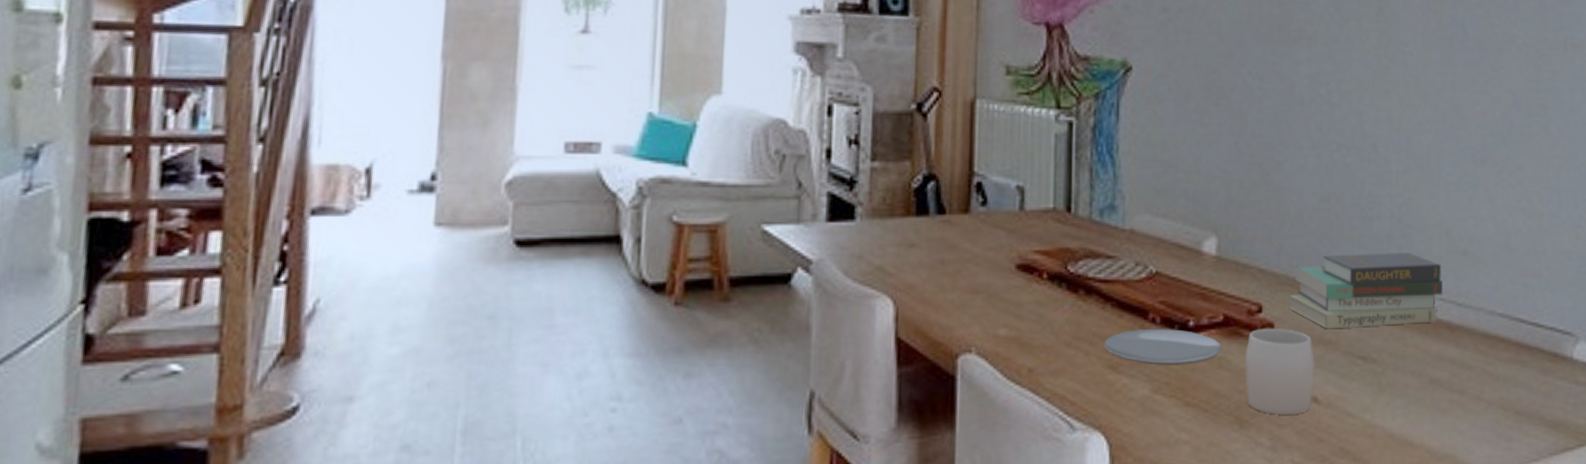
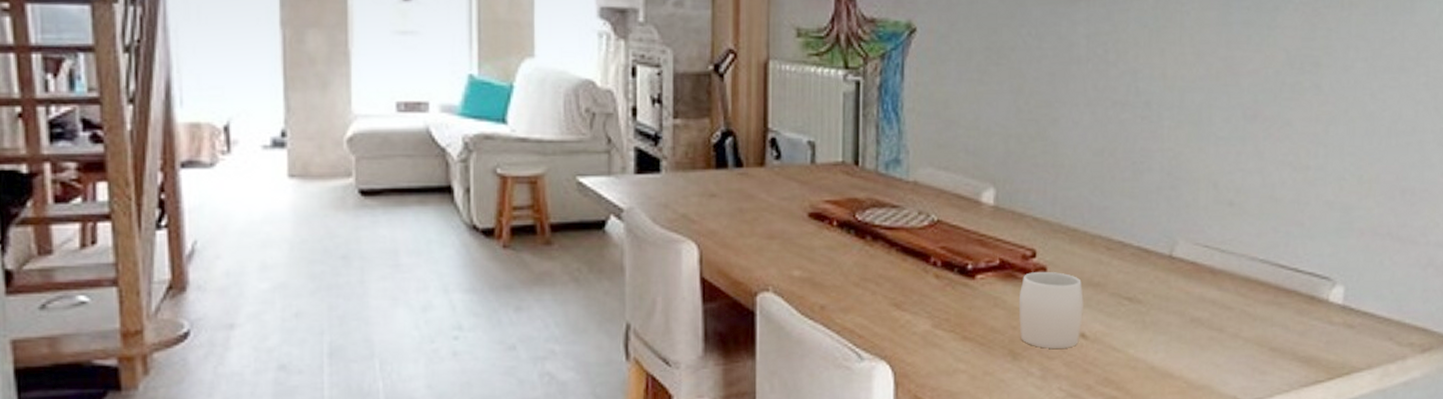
plate: present [1104,329,1222,365] -> none [889,272,998,304]
books: present [1288,253,1443,330] -> none [1061,203,1208,273]

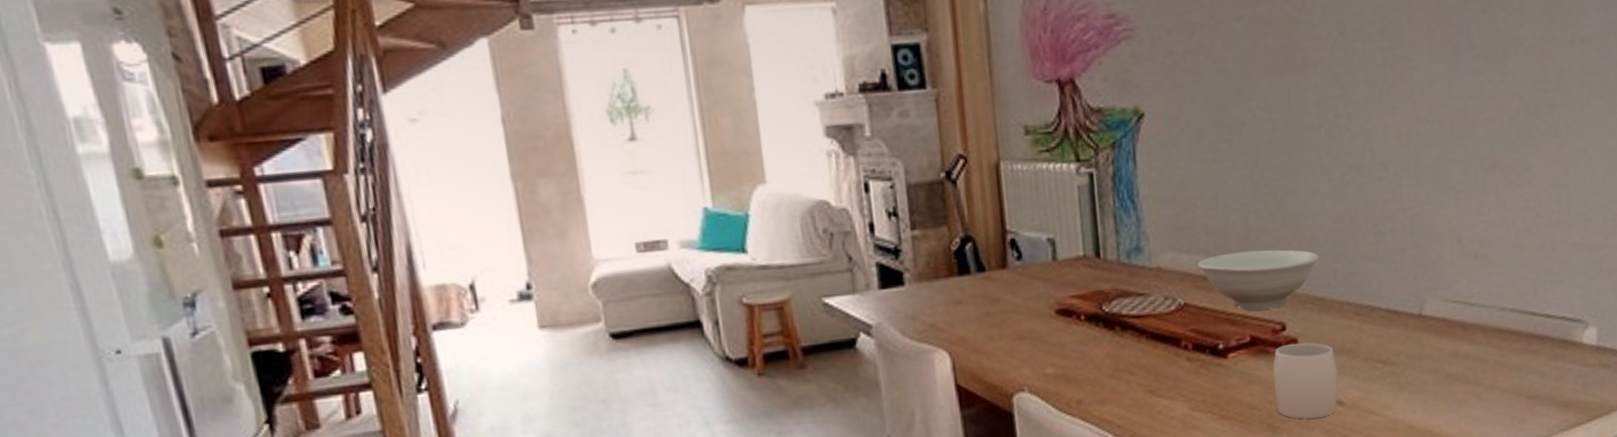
dish: none [954,174,1076,236] -> present [1197,249,1319,311]

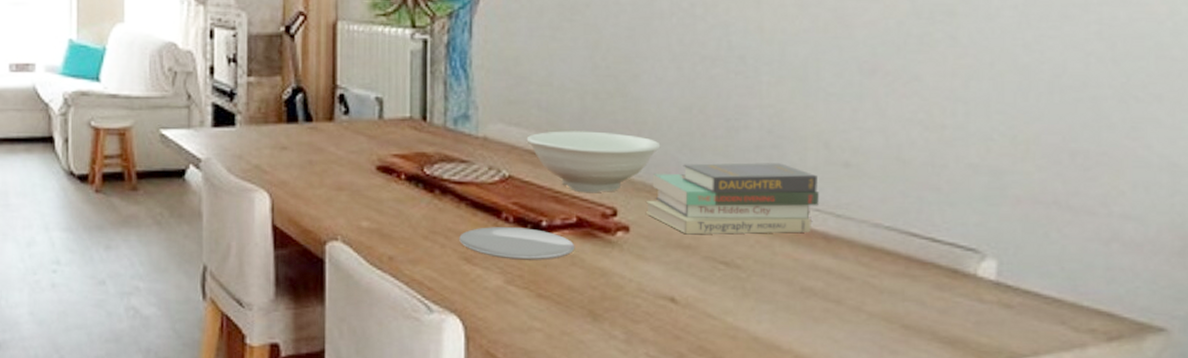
plate: none [1143,353,1251,387] -> present [459,227,575,261]
mug: present [1272,343,1338,419] -> none [598,231,672,312]
books: none [1309,261,1456,340] -> present [645,163,819,235]

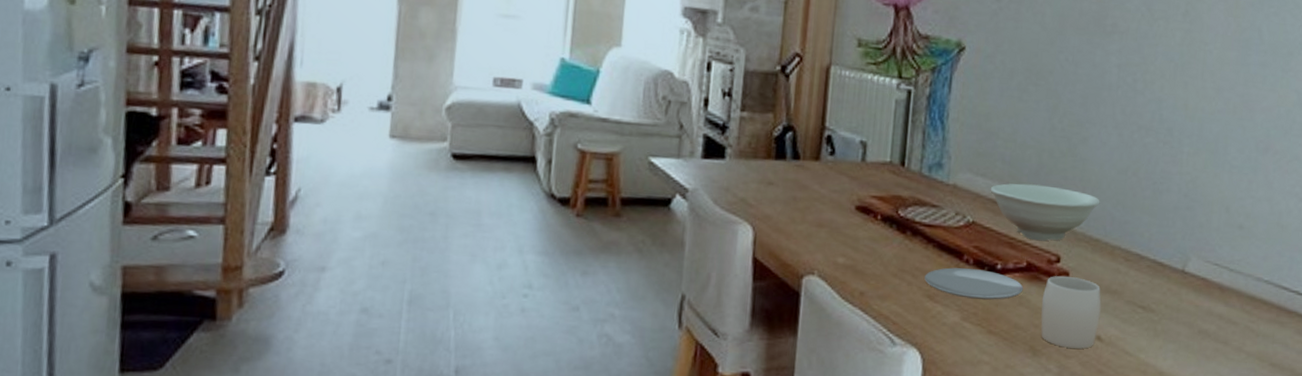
mug: none [598,231,672,312] -> present [1040,276,1102,349]
books: present [645,163,819,235] -> none [1083,219,1219,283]

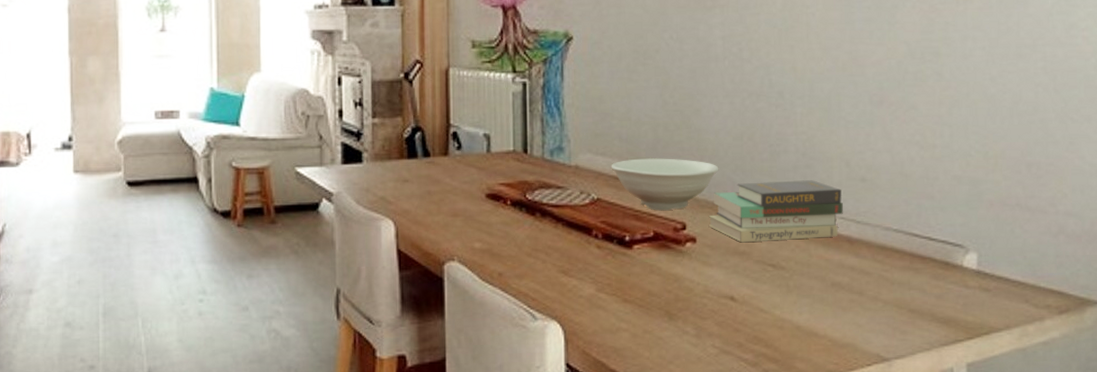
plate: present [924,267,1024,300] -> none [557,243,653,271]
mug: present [1040,276,1102,349] -> none [672,242,731,310]
books: none [1083,219,1219,283] -> present [708,180,843,243]

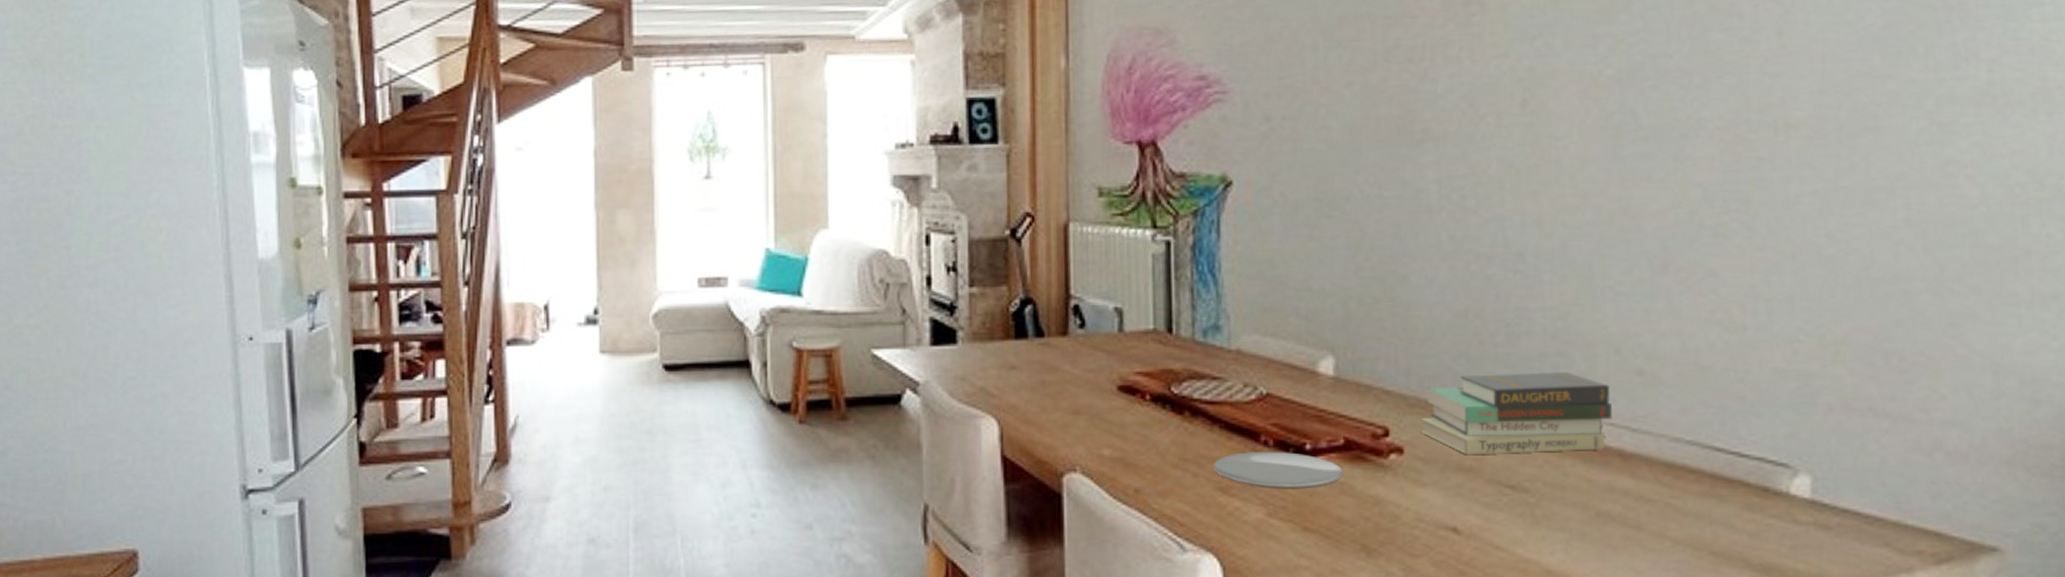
plate: none [557,243,653,271] -> present [1213,452,1344,489]
dish: present [611,158,719,211] -> none [1285,341,1435,411]

